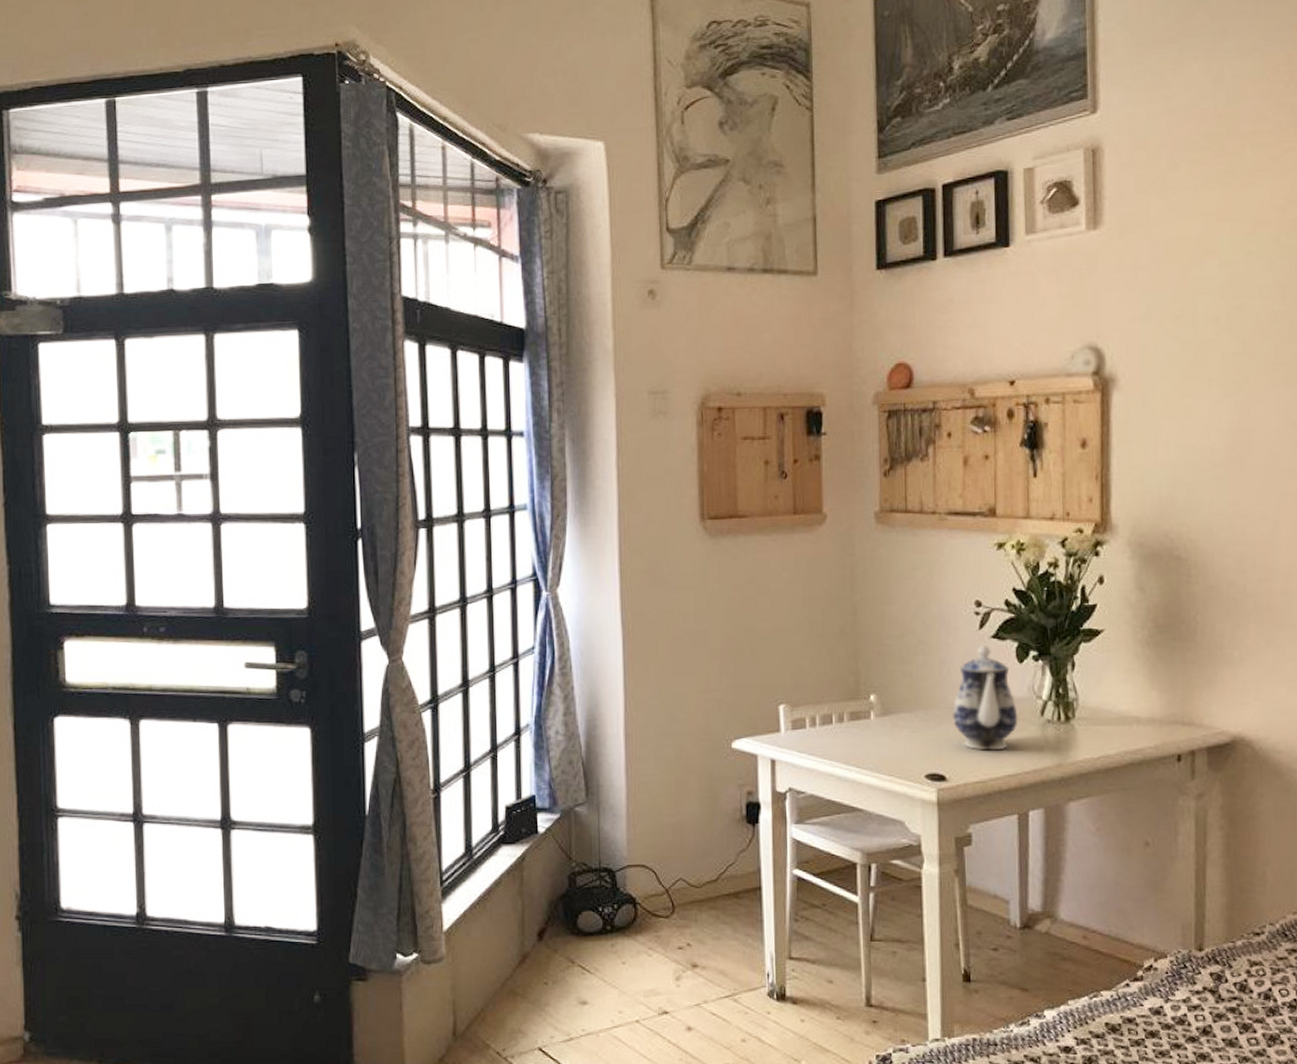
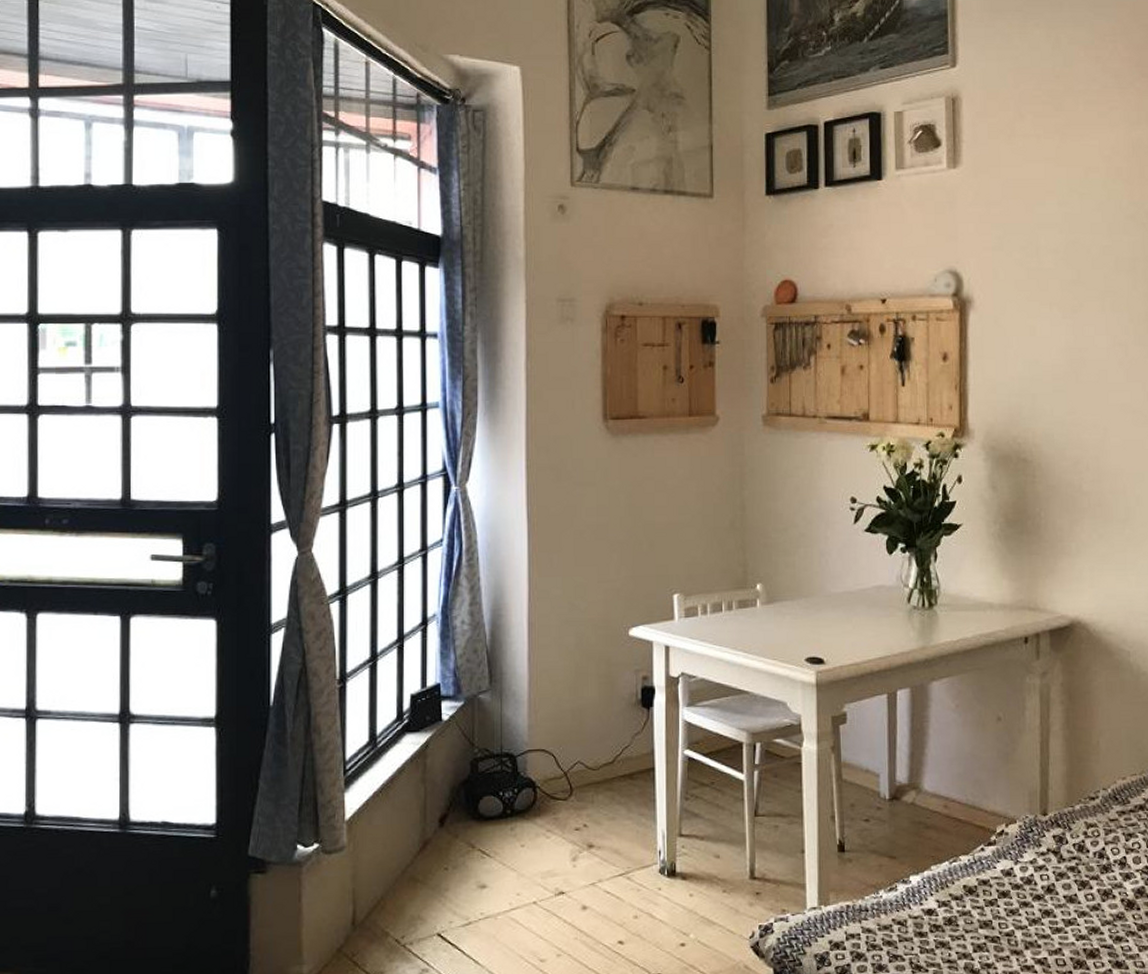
teapot: present [952,646,1018,751] -> none [830,538,888,636]

